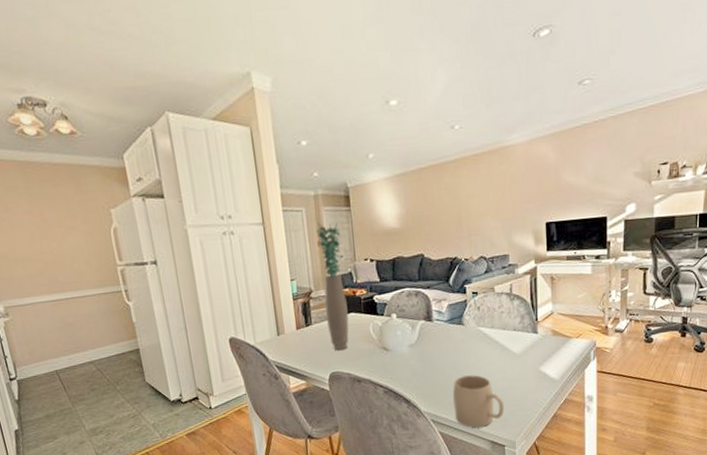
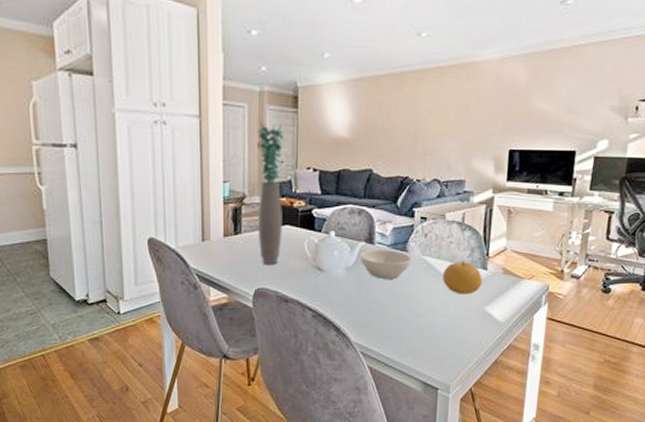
soup bowl: none [421,324,468,352] -> present [360,249,411,279]
mug: present [452,374,505,428] -> none [386,306,443,366]
fruit: none [498,328,534,358] -> present [443,262,483,295]

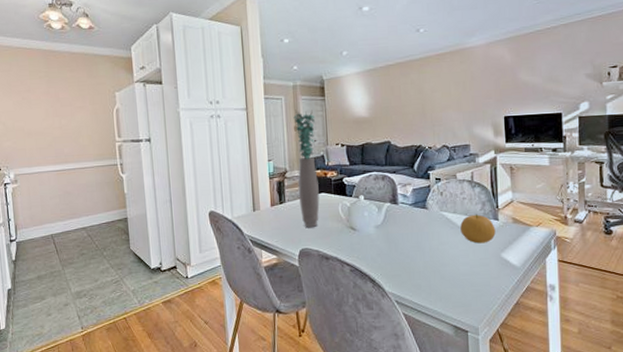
soup bowl: present [360,249,411,279] -> none [386,208,431,234]

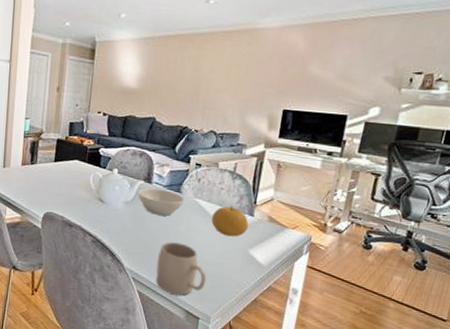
vase: present [293,109,320,228] -> none [51,69,81,194]
soup bowl: none [386,208,431,234] -> present [138,188,184,216]
mug: none [416,257,467,311] -> present [156,241,207,296]

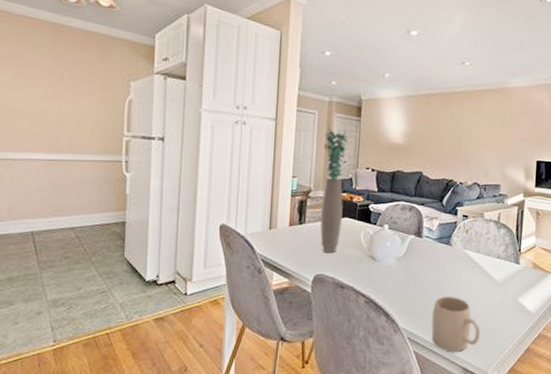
vase: none [51,69,81,194] -> present [320,126,348,254]
soup bowl: present [138,188,184,216] -> none [409,242,454,270]
fruit: present [211,206,249,237] -> none [481,256,516,286]

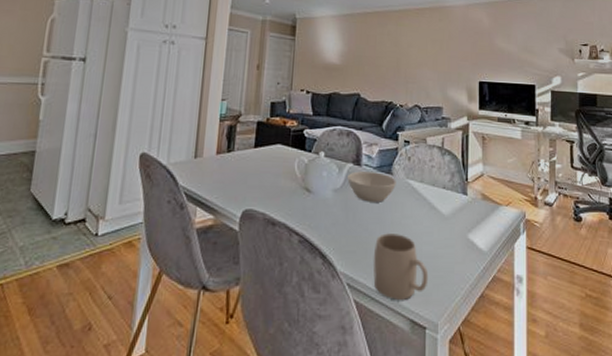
vase: present [320,126,348,254] -> none [250,46,282,185]
soup bowl: none [409,242,454,270] -> present [347,171,396,202]

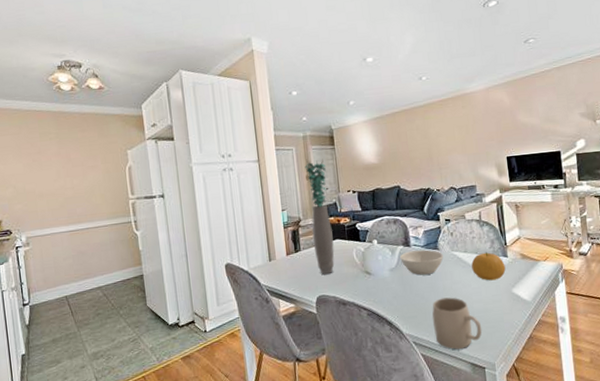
vase: none [250,46,282,185] -> present [305,158,335,275]
fruit: none [426,186,463,221] -> present [471,252,506,281]

